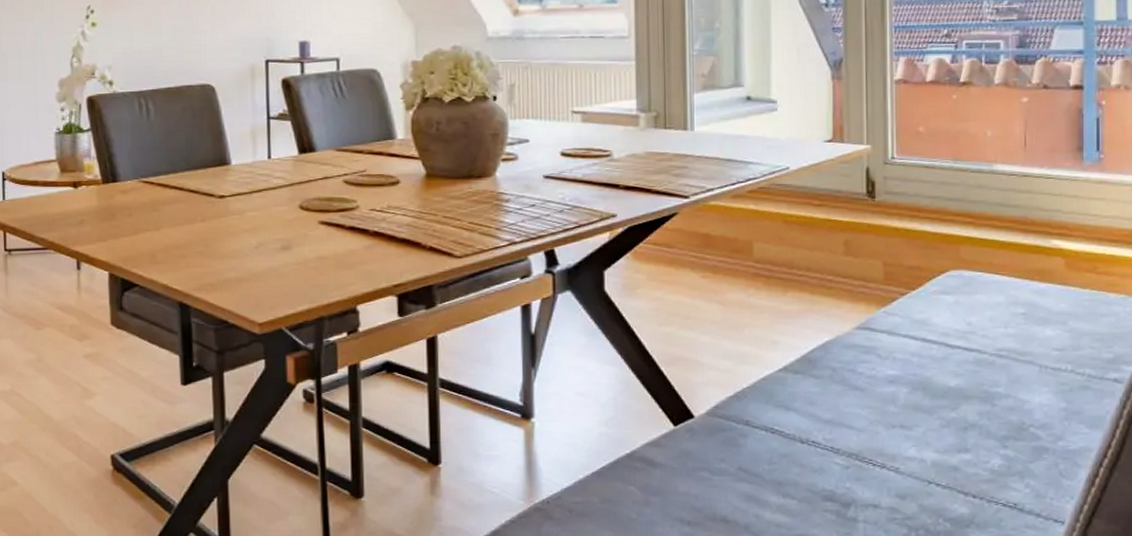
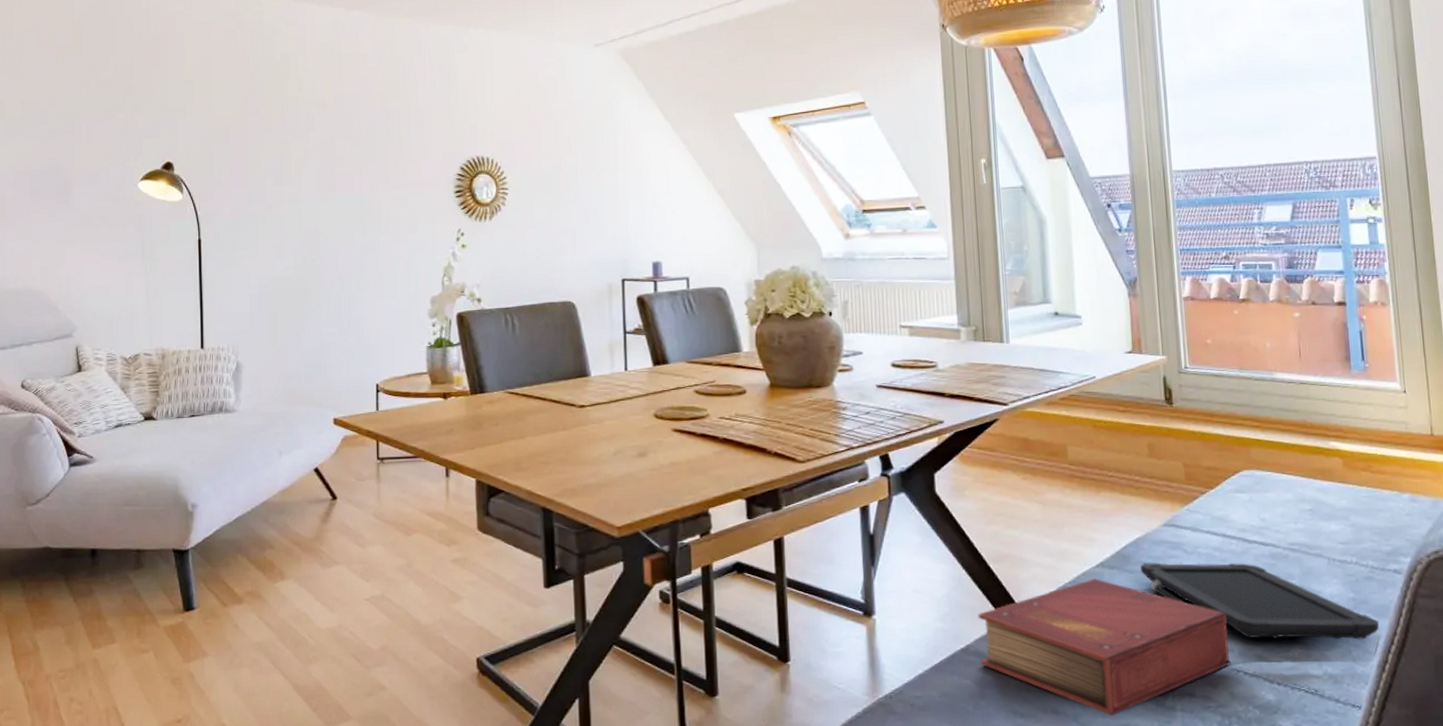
book: none [646,384,922,526] -> present [978,579,1230,716]
tablet: none [828,368,1093,452] -> present [1141,562,1380,640]

